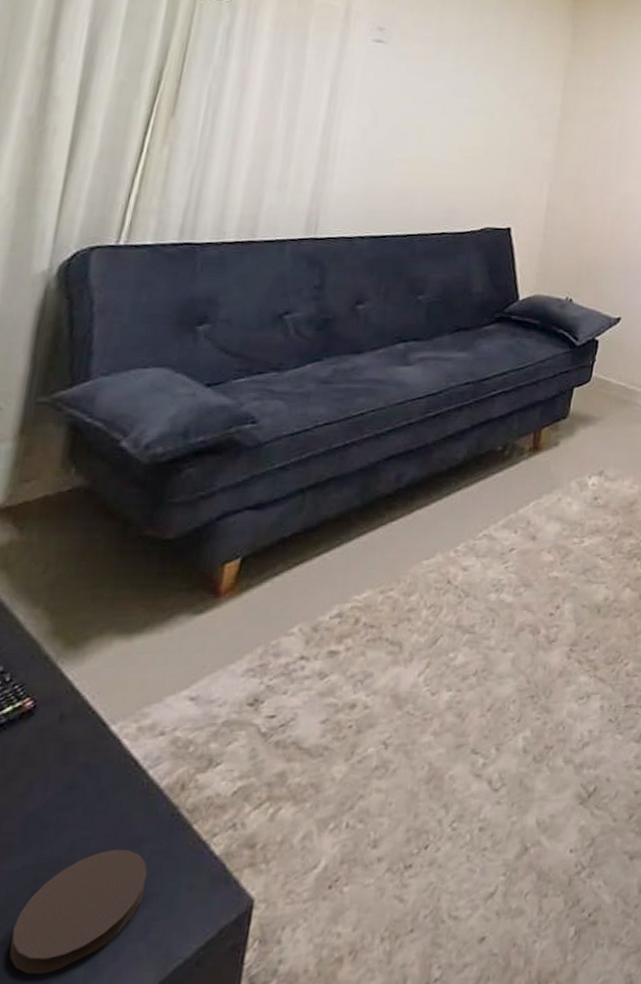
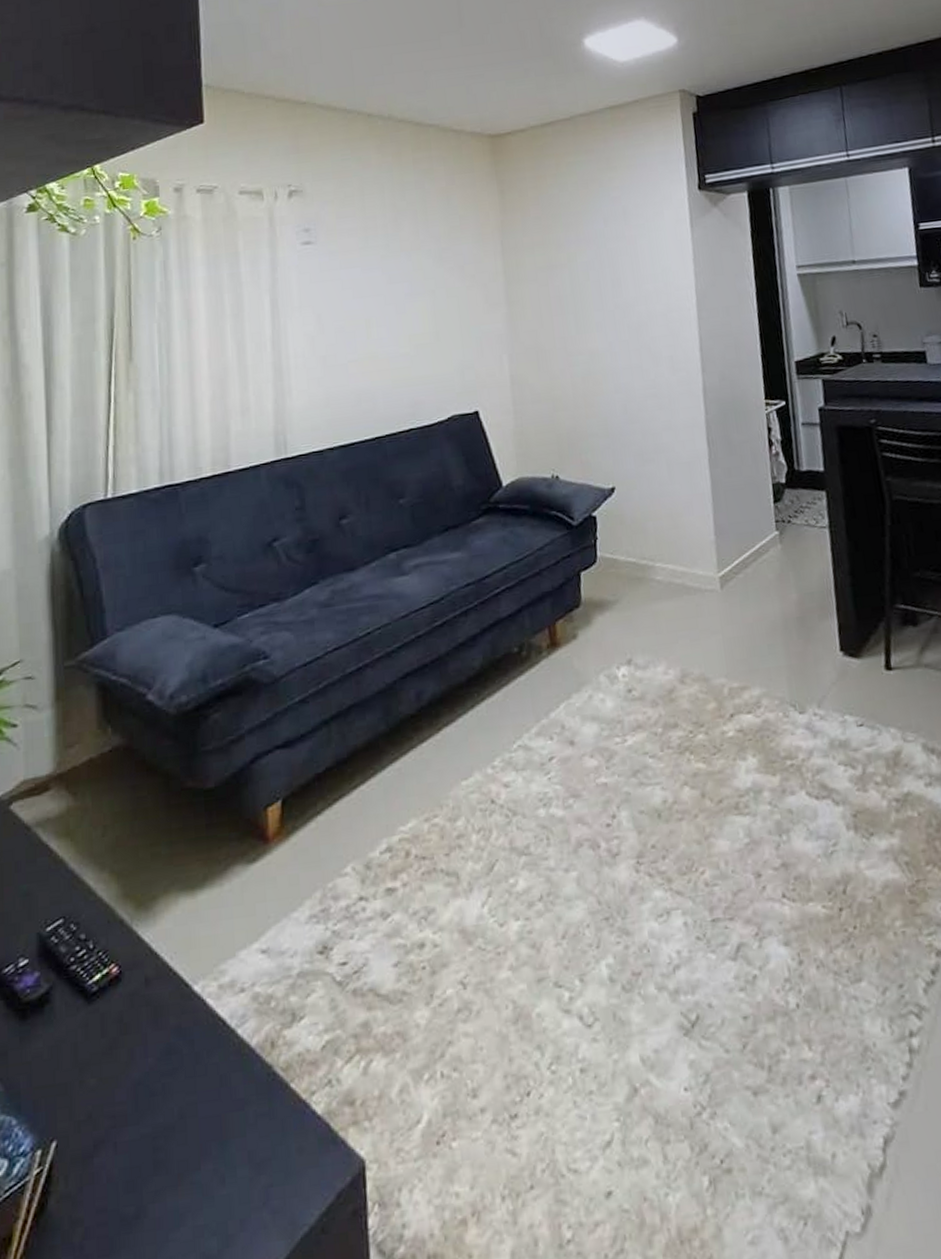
coaster: present [9,849,148,975] -> none [143,1113,258,1247]

